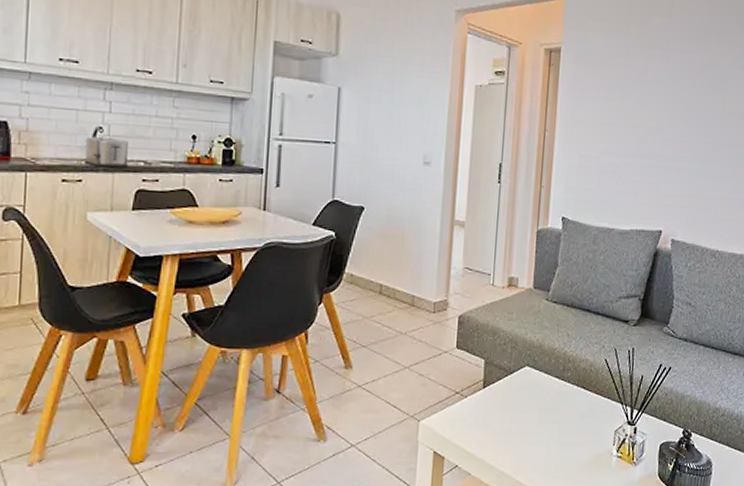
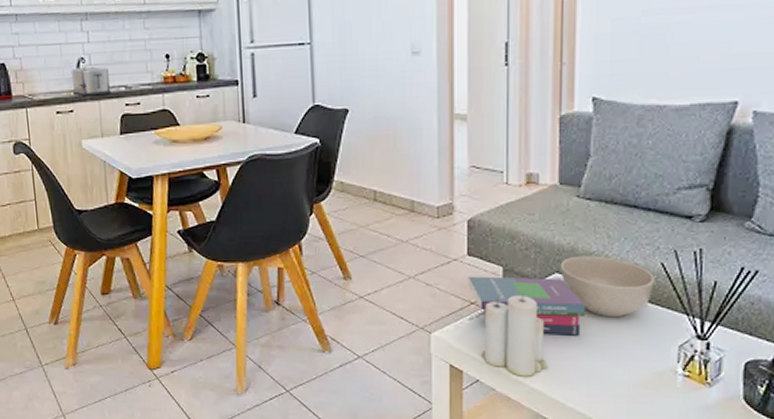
books: none [454,367,547,423] -> present [467,276,585,336]
candle: none [462,382,516,461] -> present [482,291,548,377]
bowl: none [530,351,600,406] -> present [560,256,655,318]

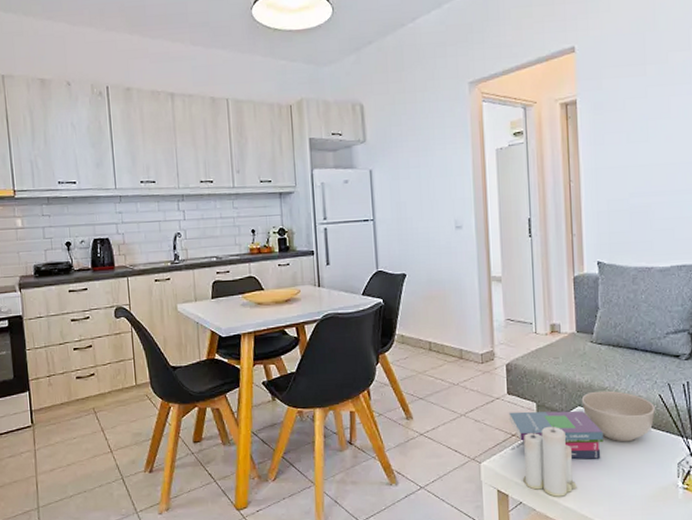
toaster: present [72,67,111,98] -> none [169,240,204,267]

